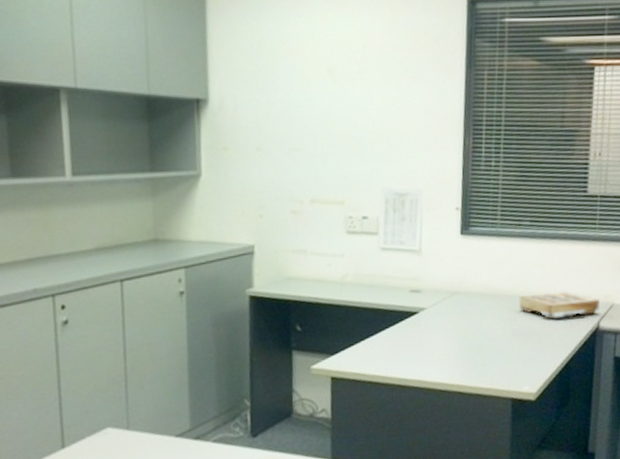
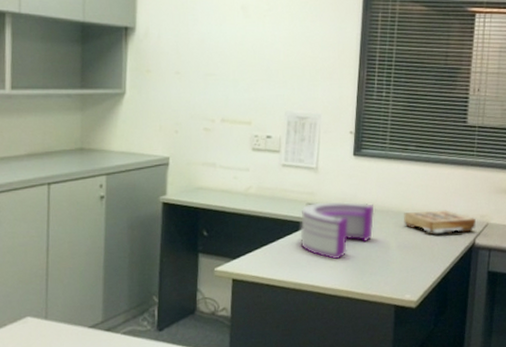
reception desk: none [403,286,487,352] -> present [300,201,375,260]

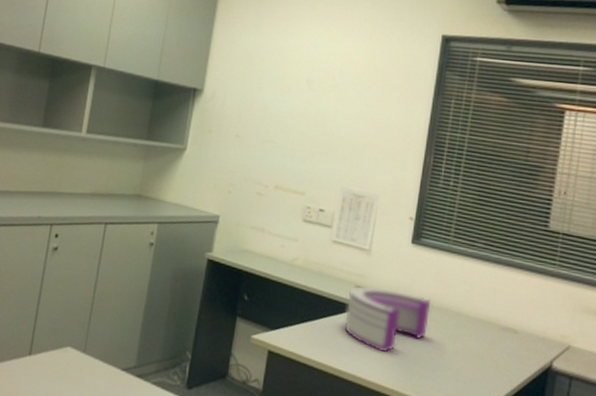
book: present [403,210,476,235] -> none [464,315,554,352]

